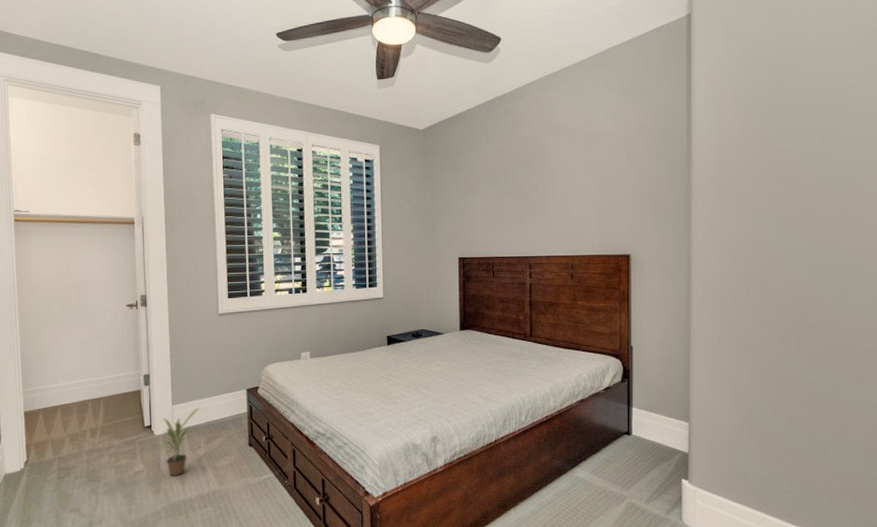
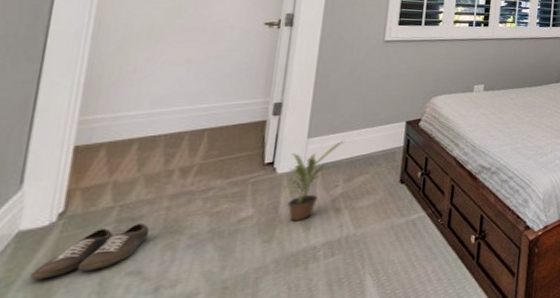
shoe: none [17,472,79,510] -> present [30,223,150,280]

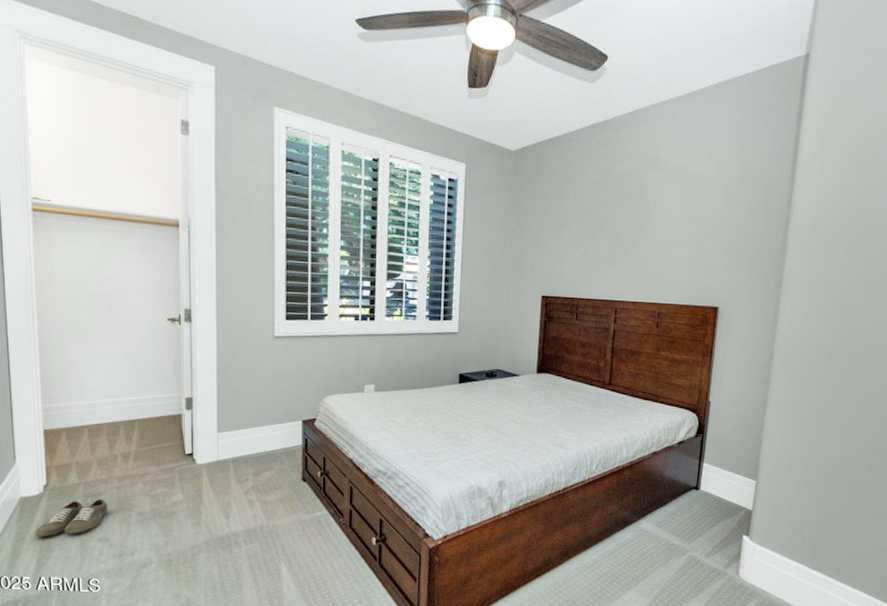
potted plant: present [279,141,345,222] -> none [200,437,251,509]

